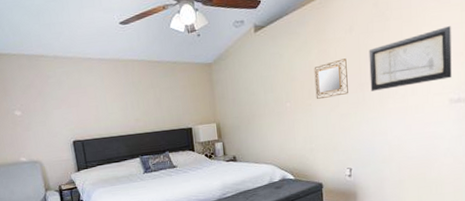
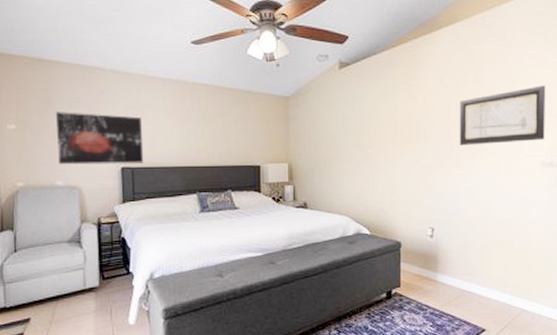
wall art: none [11,95,91,144] -> present [55,112,144,165]
home mirror: present [314,58,348,99] -> none [400,107,435,148]

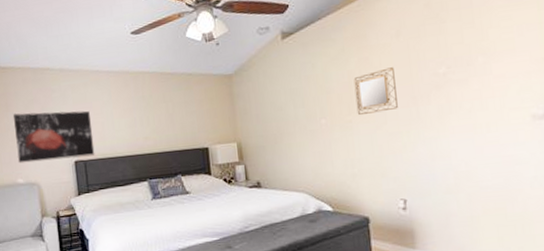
home mirror: none [400,107,435,148] -> present [354,67,398,115]
wall art: present [459,86,546,146] -> none [421,27,533,106]

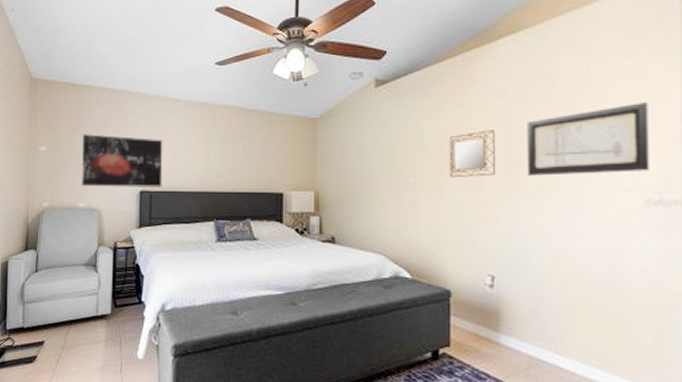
wall art: none [421,27,533,106] -> present [526,102,649,176]

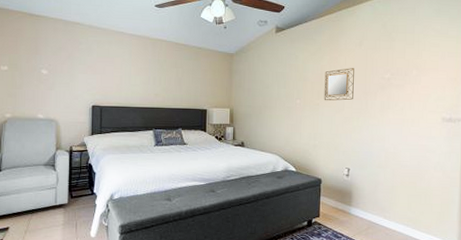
wall art: present [81,134,163,187] -> none [40,57,111,103]
wall art: present [526,102,649,176] -> none [373,54,447,101]

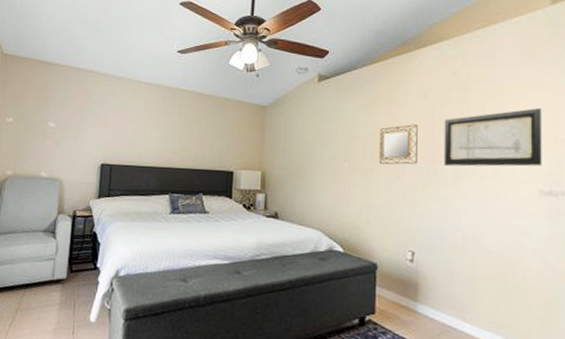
wall art: none [373,54,447,101] -> present [444,108,542,167]

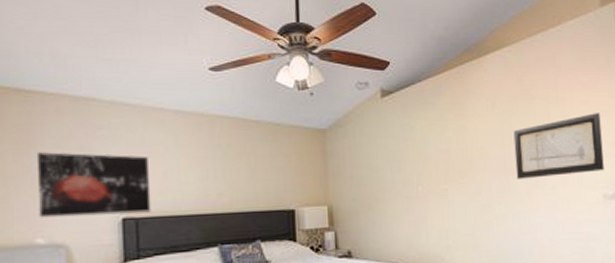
wall art: none [45,108,125,161] -> present [36,152,151,218]
home mirror: present [379,124,418,165] -> none [451,138,491,184]

